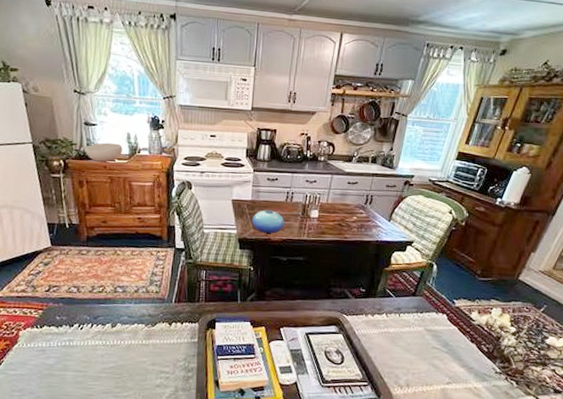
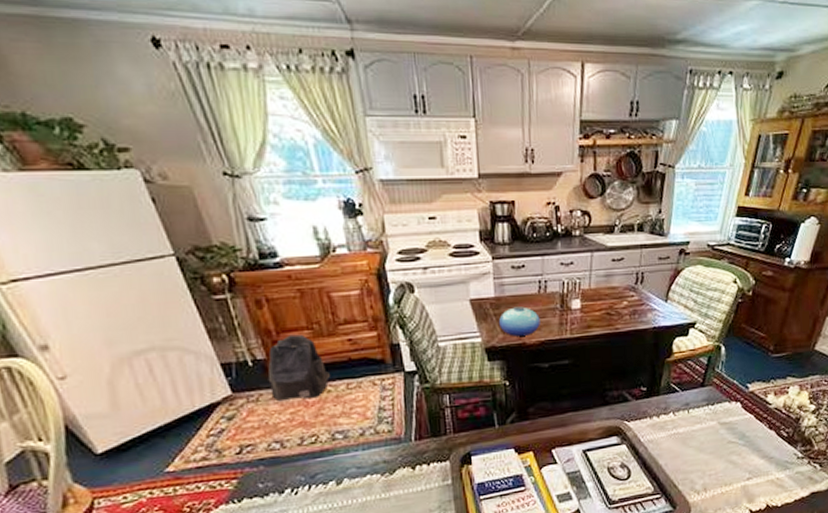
backpack: none [77,209,122,258] -> present [267,334,331,401]
bowl: present [85,142,123,163] -> none [255,242,310,272]

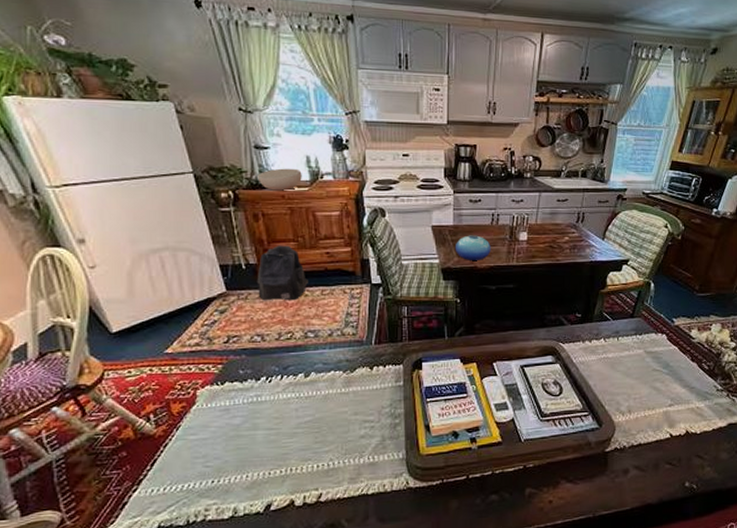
bowl: none [255,242,310,272] -> present [257,168,302,192]

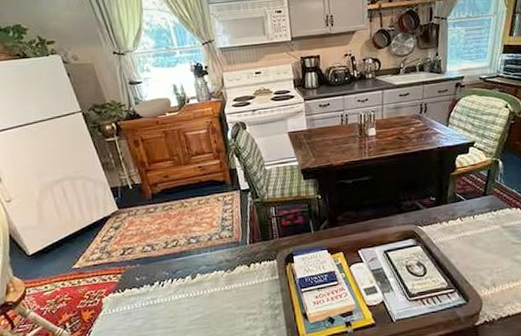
backpack: present [257,245,309,300] -> none [142,164,187,214]
bowl: present [455,235,491,260] -> none [310,136,344,160]

